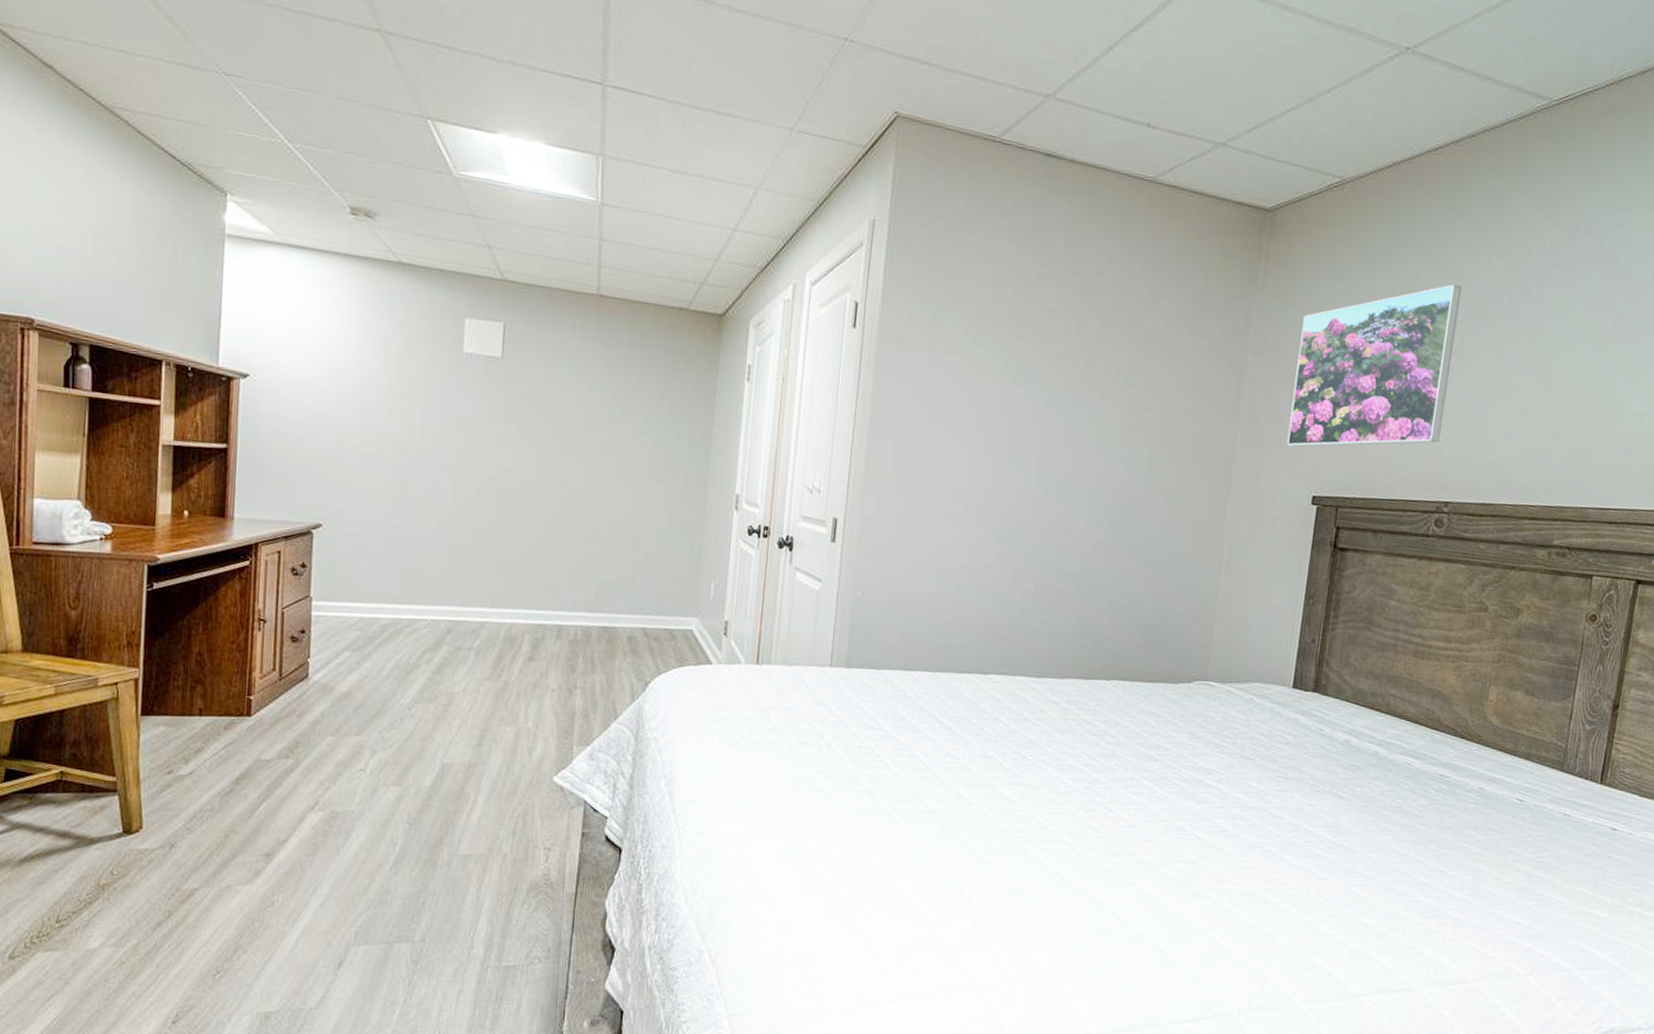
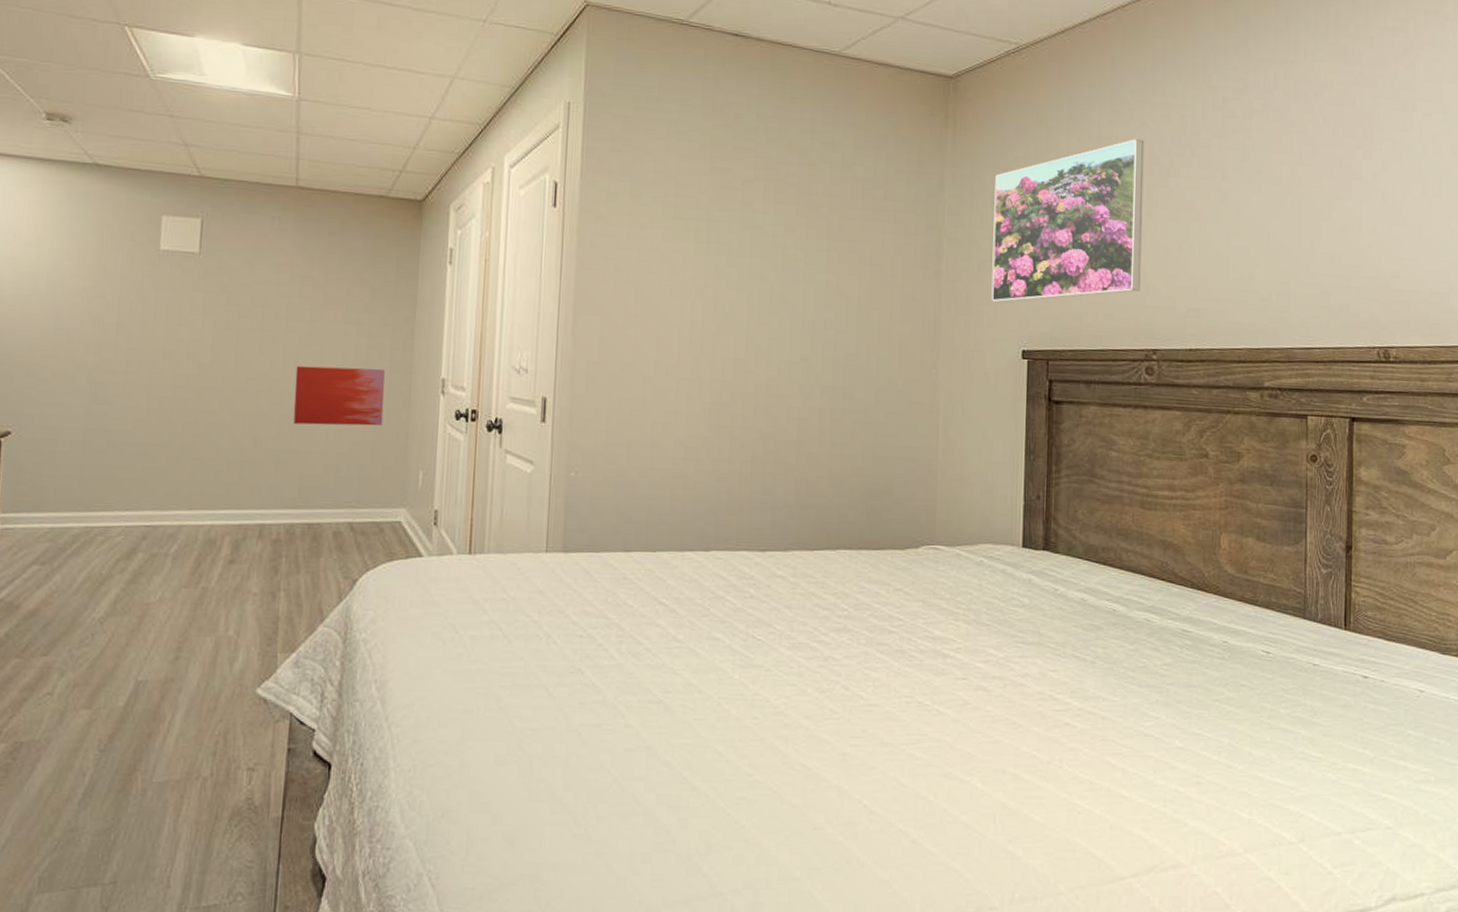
wall art: none [592,474,681,537] -> present [294,365,385,426]

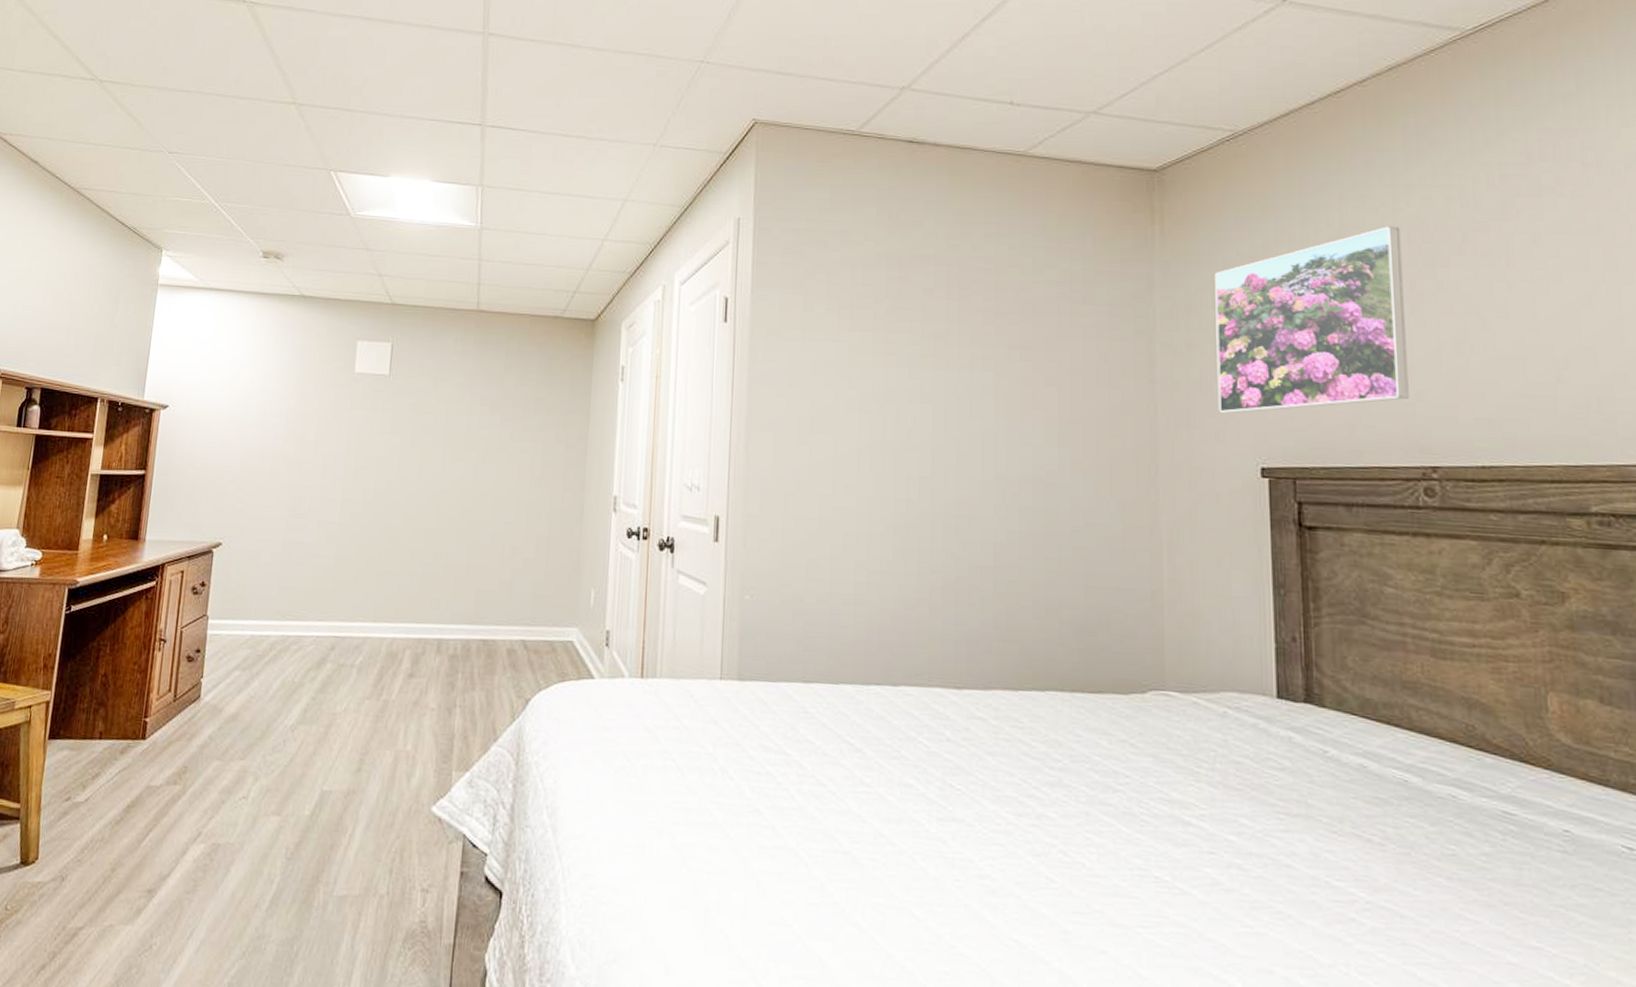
wall art: present [294,365,385,426] -> none [471,482,558,543]

